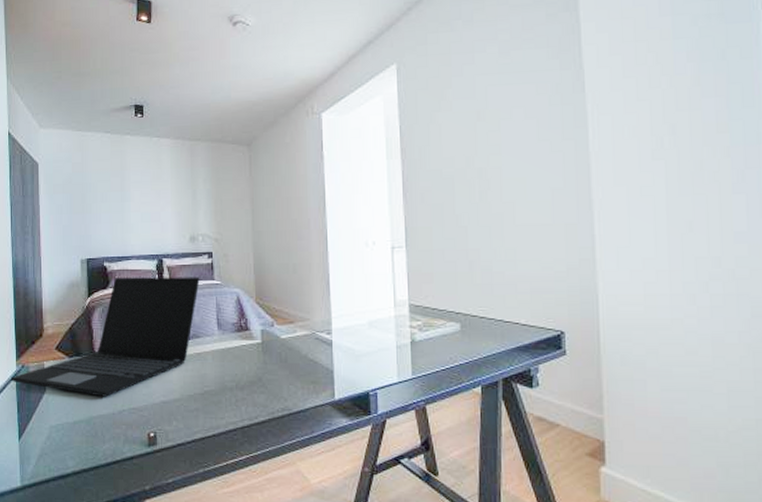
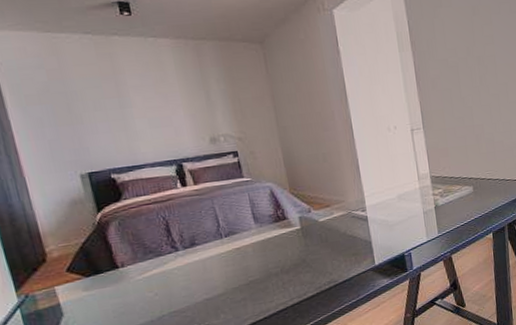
laptop: present [10,277,200,397] -> none [12,176,229,315]

